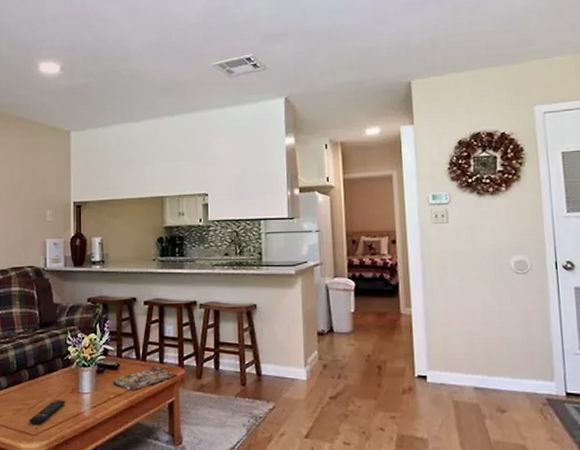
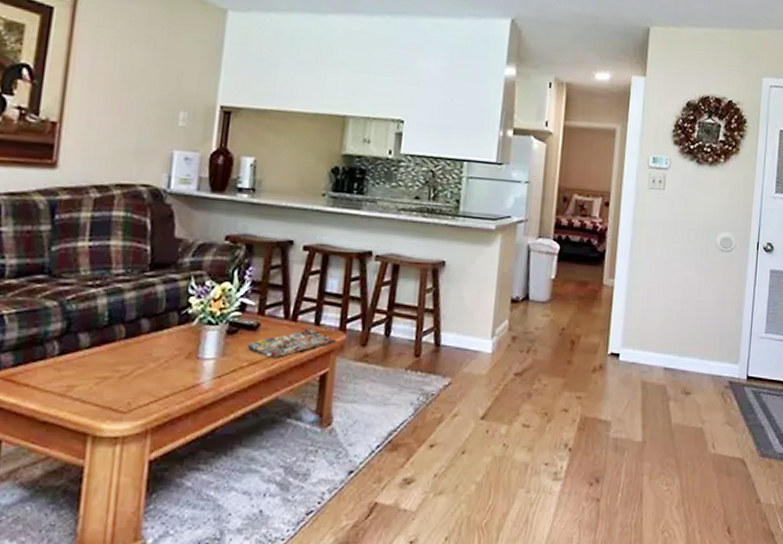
remote control: present [29,400,66,424] -> none [118,367,178,398]

